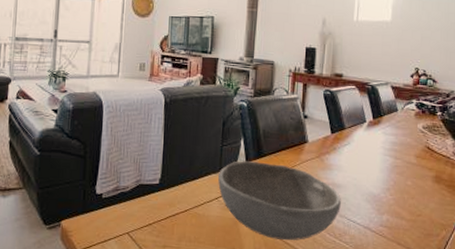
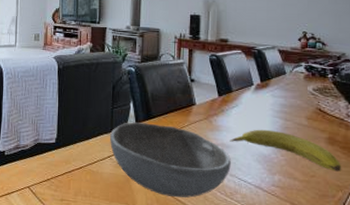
fruit: none [341,168,447,210] -> present [230,129,342,172]

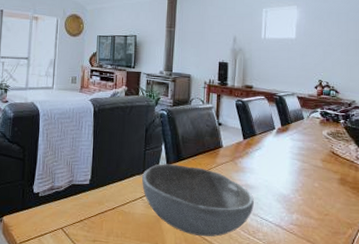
fruit: present [230,129,342,172] -> none [253,170,352,210]

